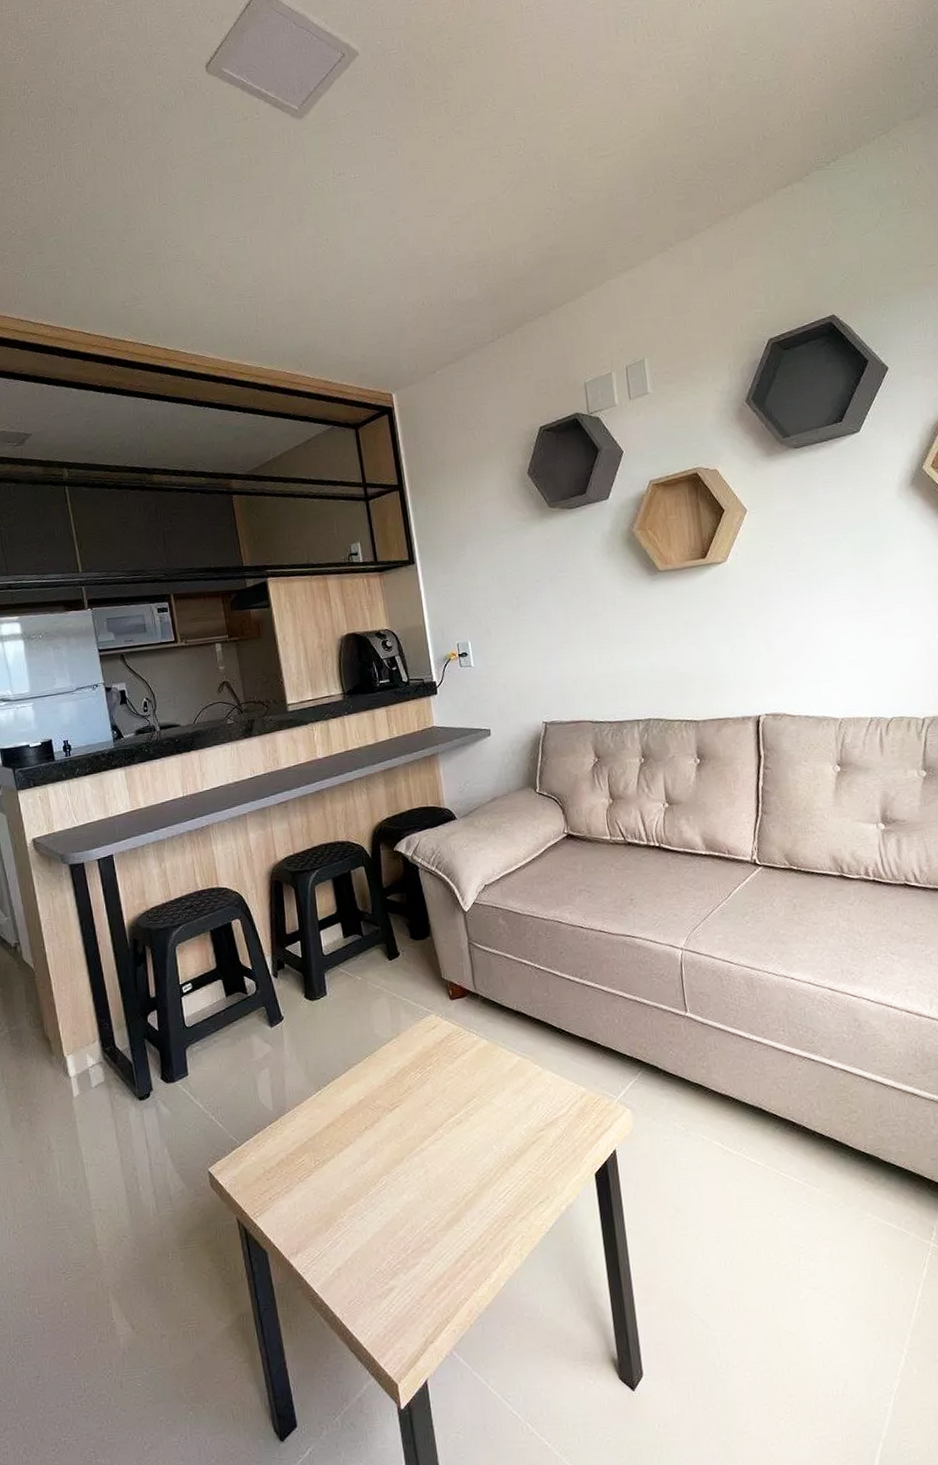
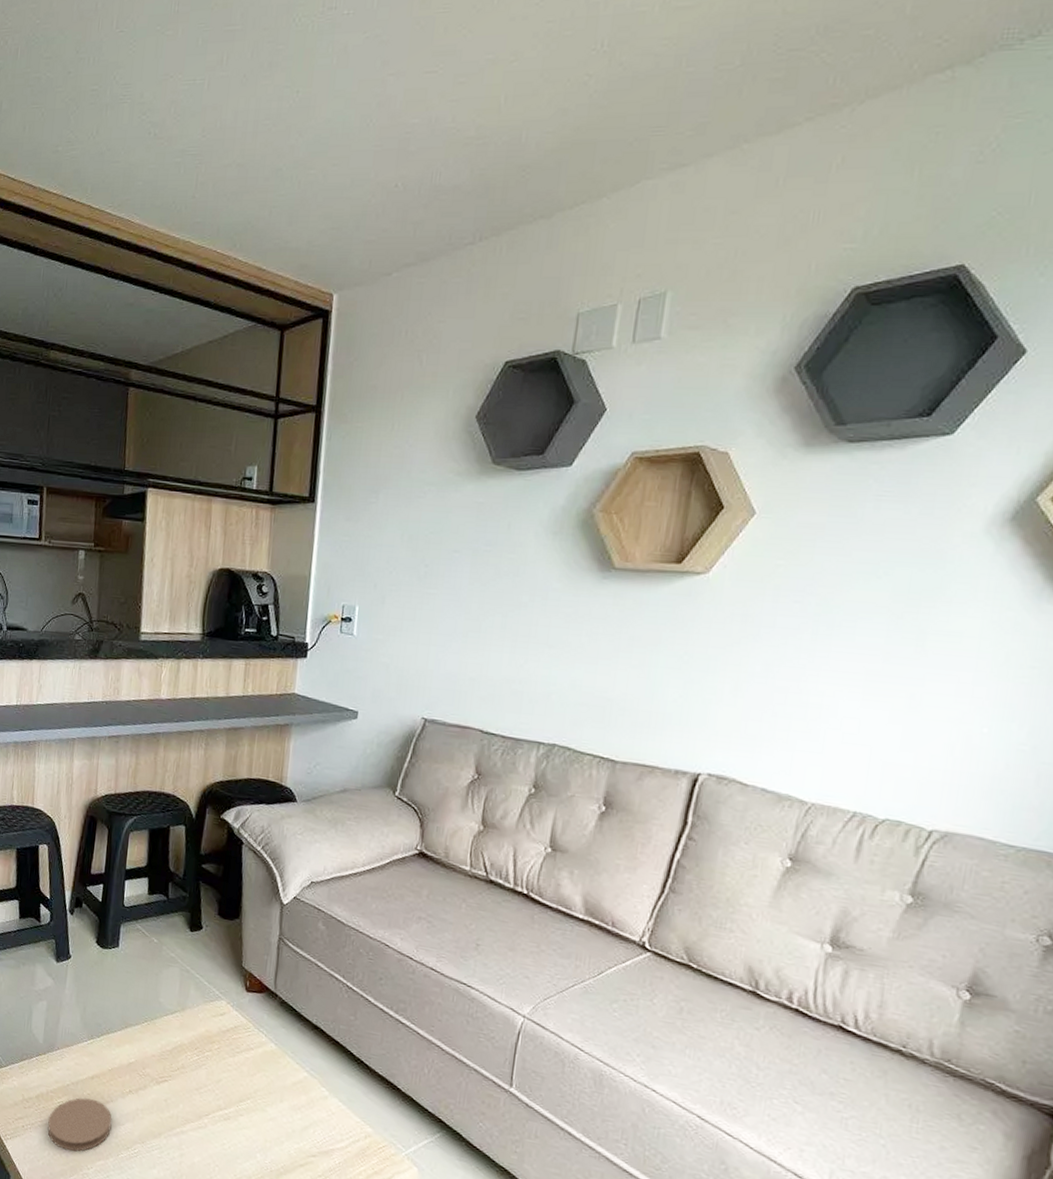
coaster: none [293,1148,356,1207] -> present [47,1097,112,1152]

